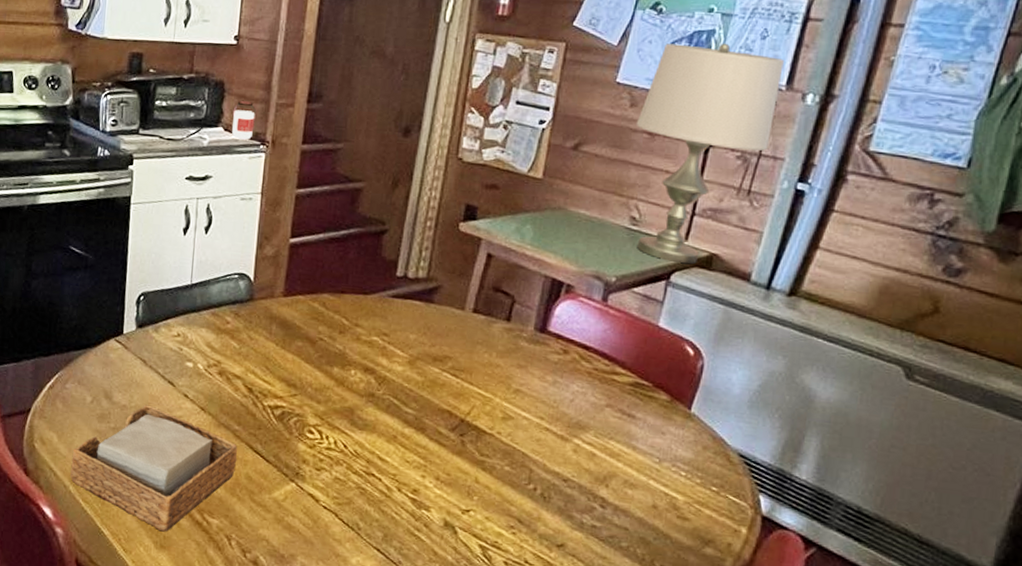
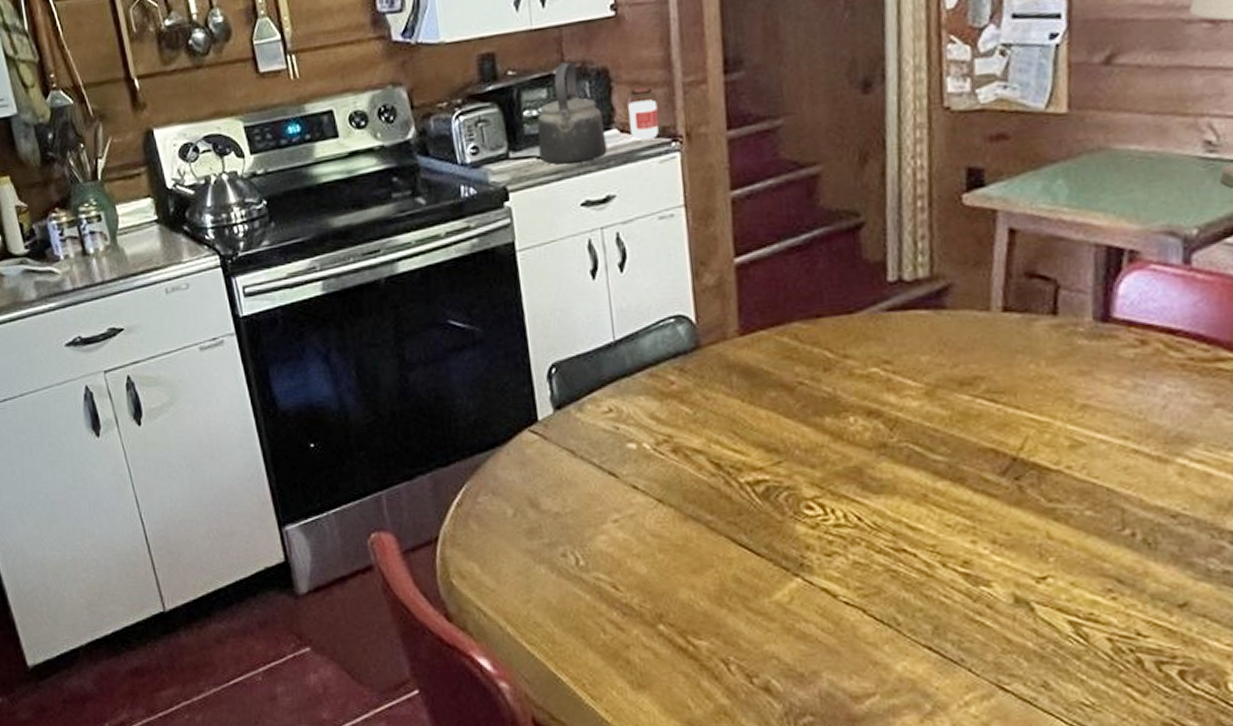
napkin holder: present [70,404,237,532] -> none [502,507,718,667]
kettle: none [162,71,214,147] -> present [537,61,607,165]

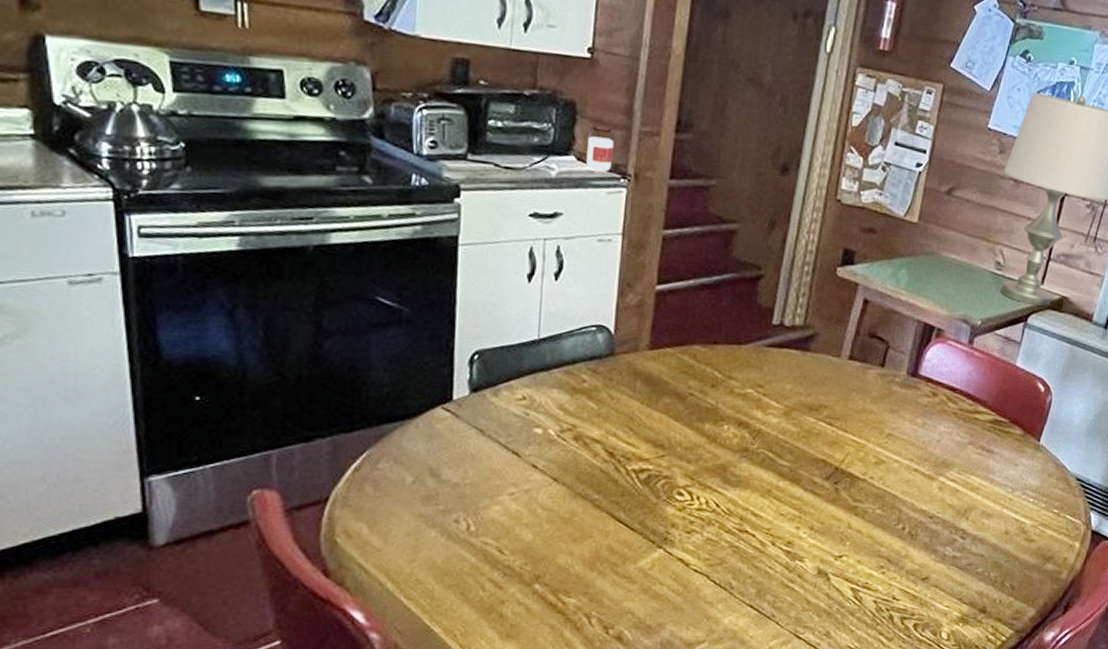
kettle: present [537,61,607,165] -> none [497,86,563,179]

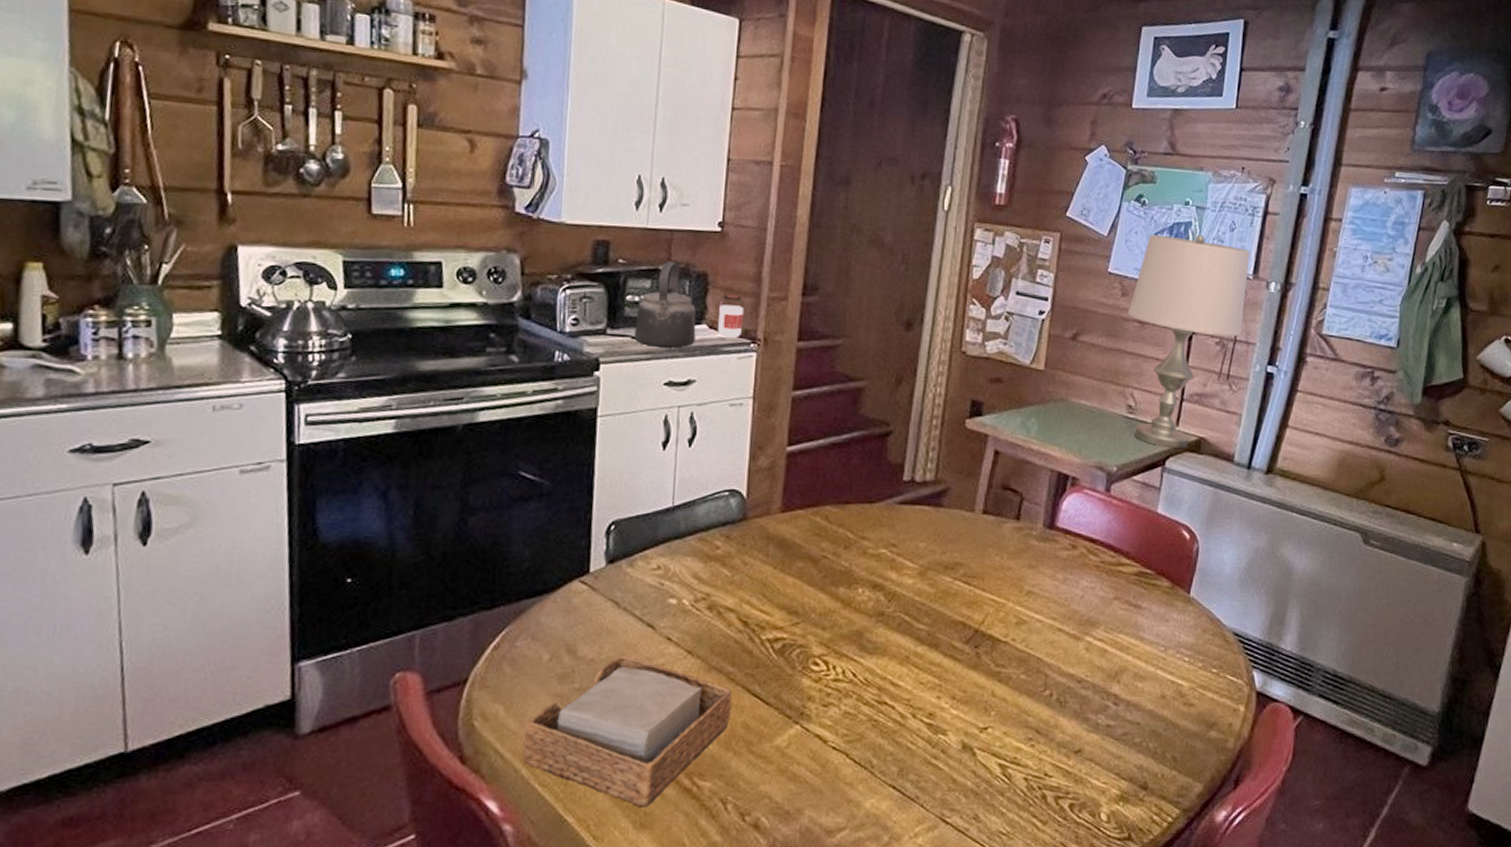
napkin holder: none [387,480,597,620] -> present [522,655,732,807]
kettle: none [497,86,563,179] -> present [634,261,696,348]

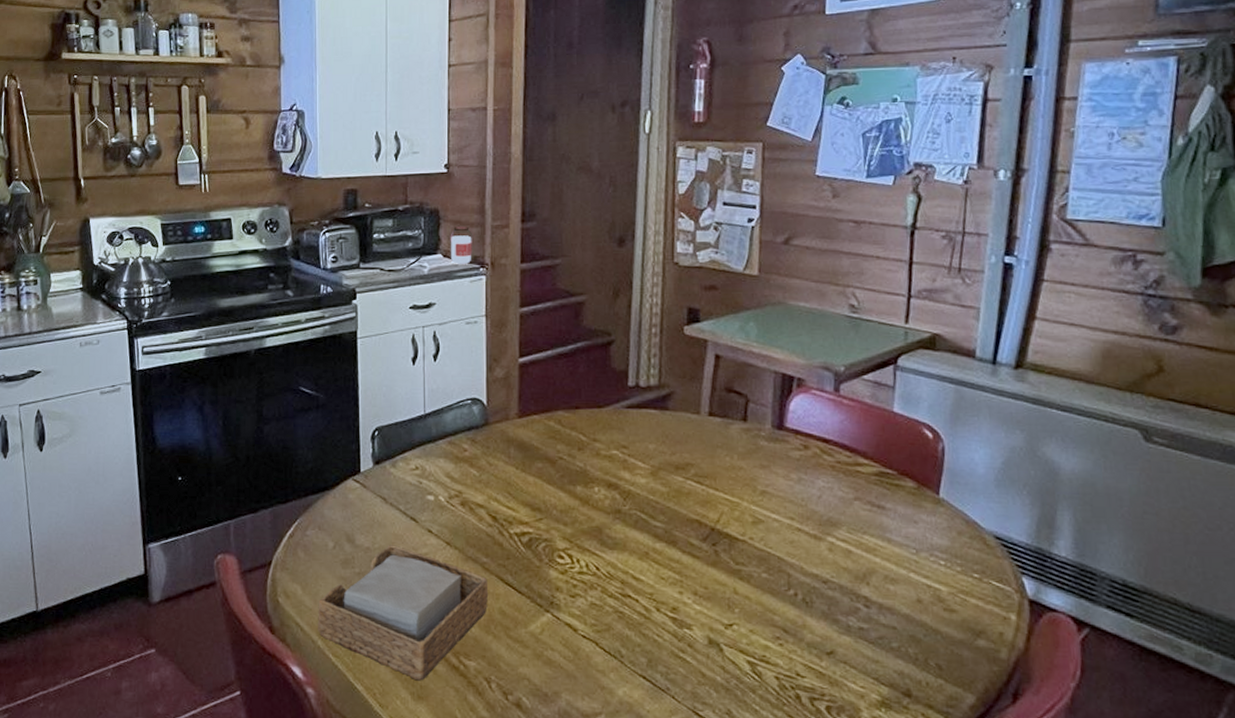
kettle: present [634,261,696,348] -> none [382,202,433,276]
lamp: present [1127,234,1250,449] -> none [840,129,972,347]

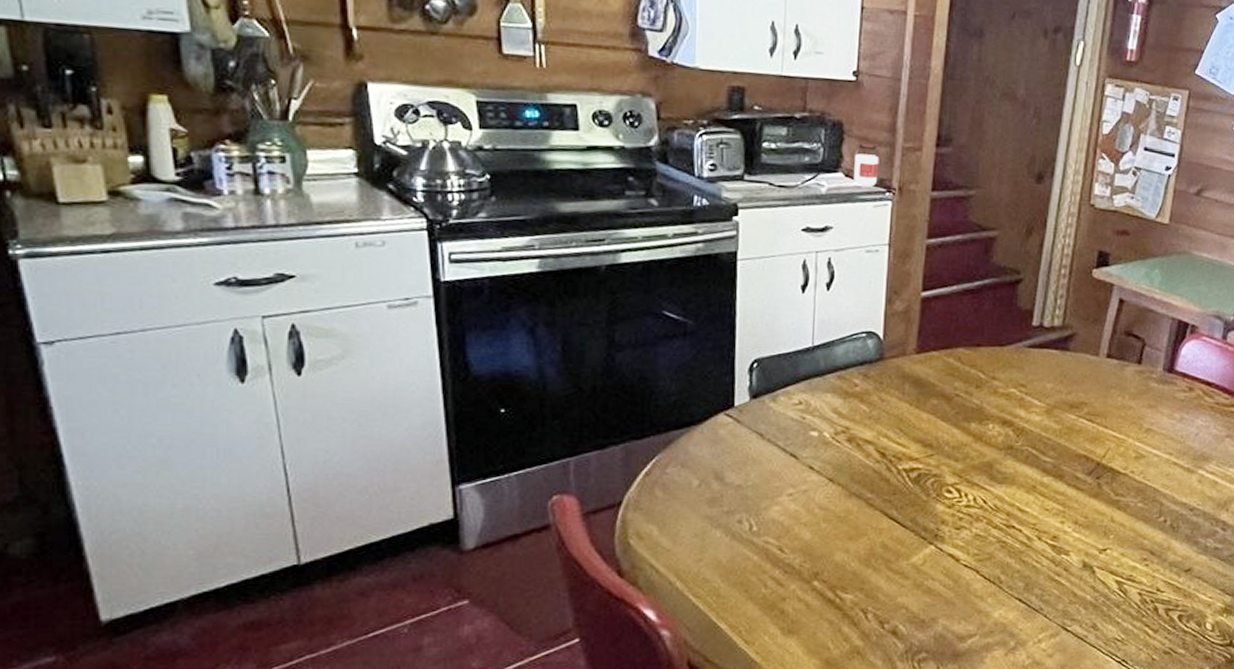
napkin holder: present [318,545,489,681] -> none [676,482,871,616]

